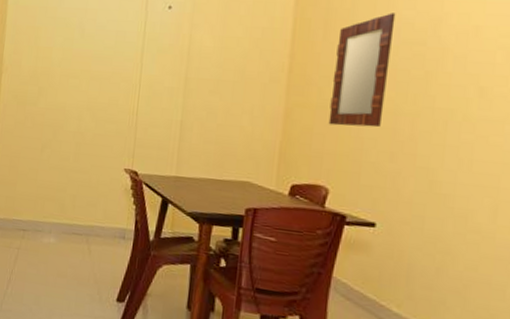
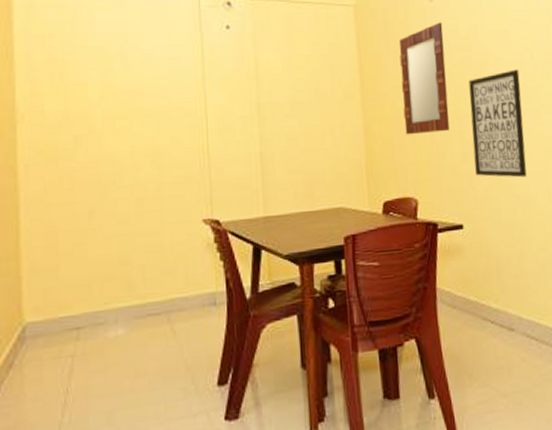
wall art: none [401,70,486,190] -> present [468,69,527,178]

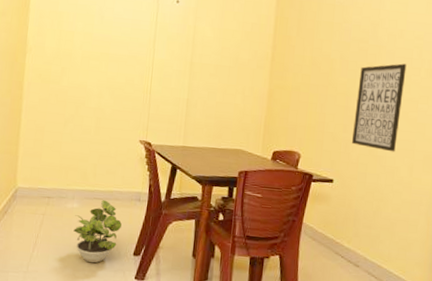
potted plant: none [122,314,194,413] -> present [73,200,122,263]
home mirror: present [399,22,450,135] -> none [300,16,348,106]

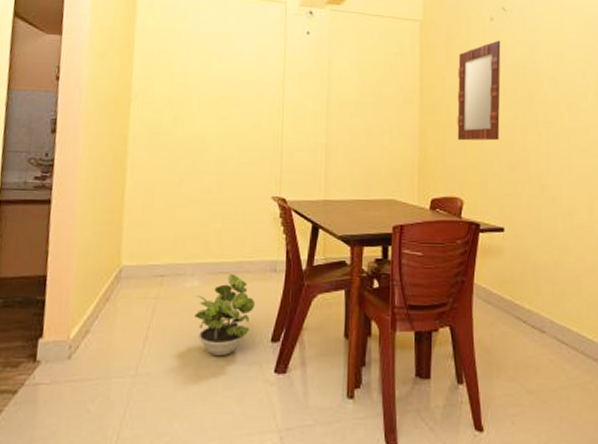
home mirror: none [300,16,348,106] -> present [457,40,501,141]
wall art: present [351,63,407,152] -> none [519,89,572,191]

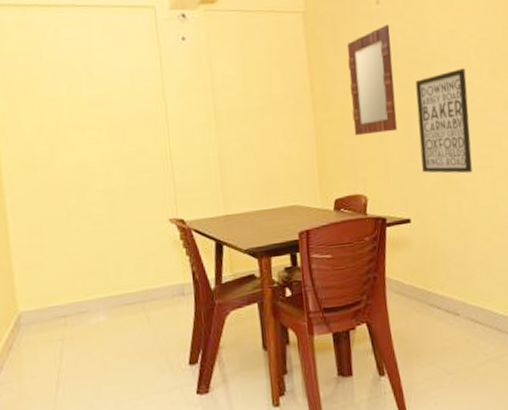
potted plant: present [194,274,255,357] -> none [104,303,167,388]
wall art: none [519,89,572,191] -> present [415,68,473,174]

